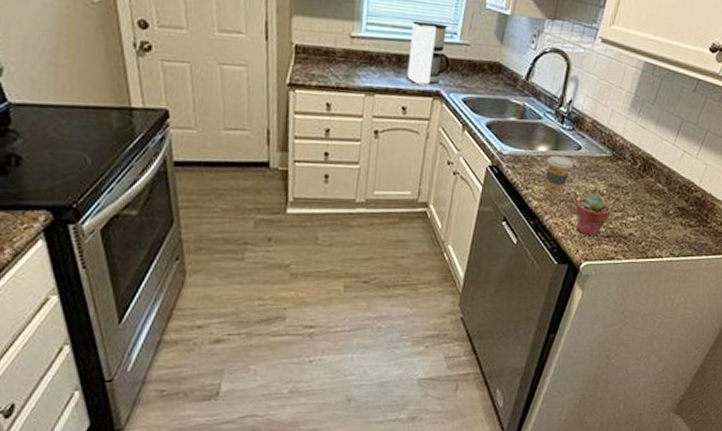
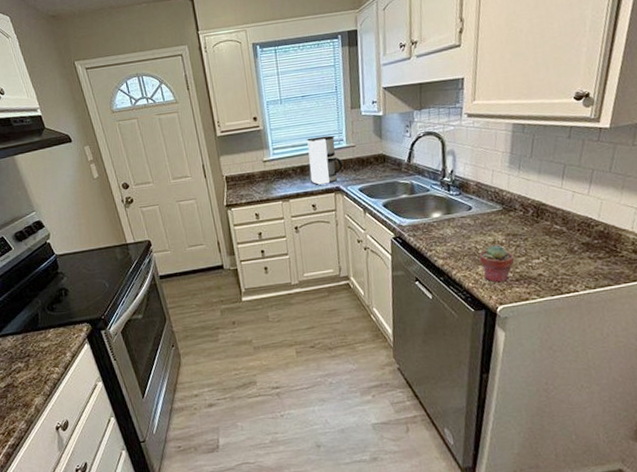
coffee cup: present [545,155,573,193] -> none [443,218,468,251]

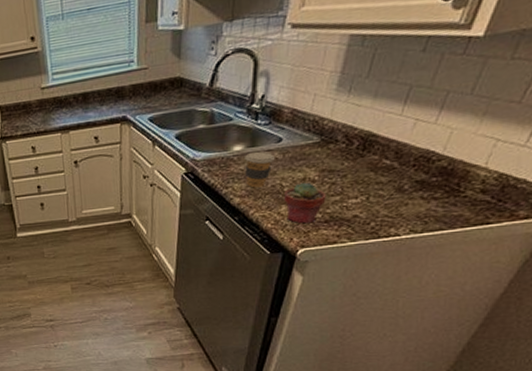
coffee maker: present [306,135,343,185] -> none [90,55,132,115]
coffee cup: none [443,218,468,251] -> present [245,151,275,188]

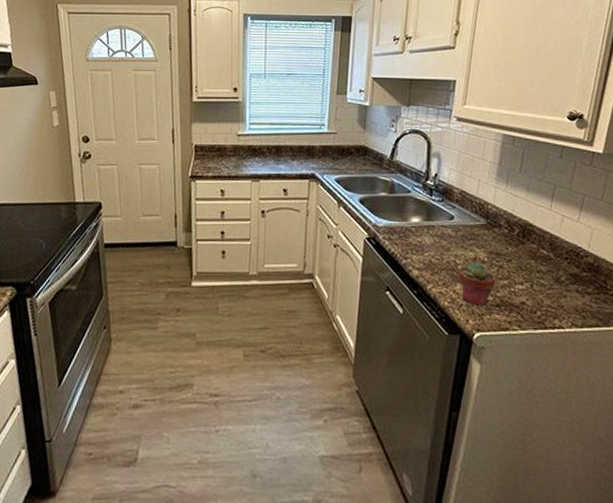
coffee cup: present [245,151,275,188] -> none [422,225,448,262]

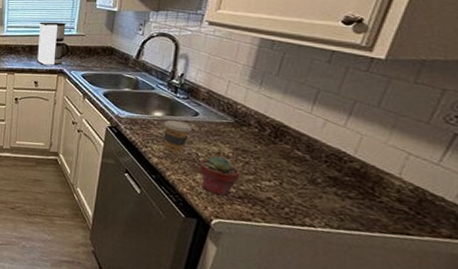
coffee maker: none [285,118,321,169] -> present [37,22,70,65]
coffee cup: none [422,225,448,262] -> present [164,119,192,153]

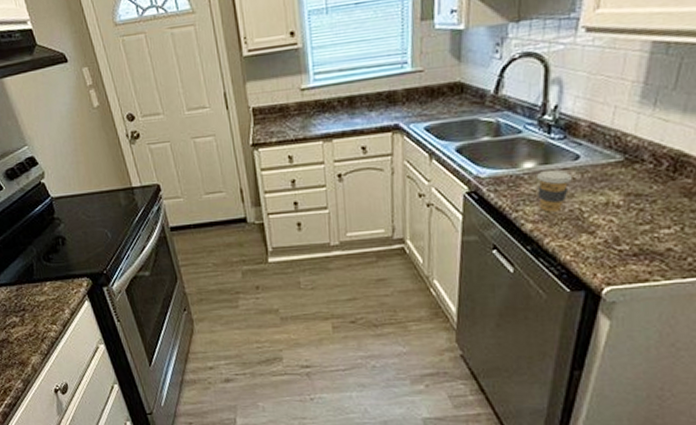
coffee maker: present [37,22,70,65] -> none [357,56,405,122]
potted succulent: present [200,156,240,196] -> none [585,207,634,257]

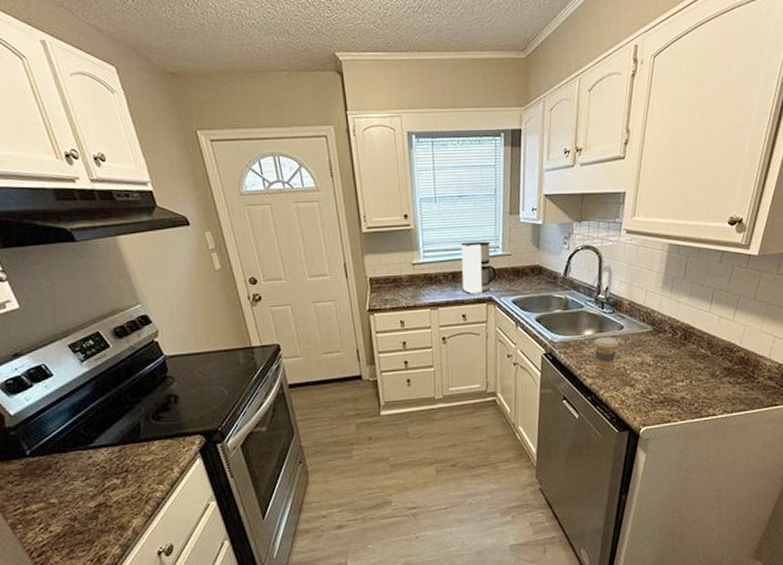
coffee maker: none [357,56,405,122] -> present [460,241,497,294]

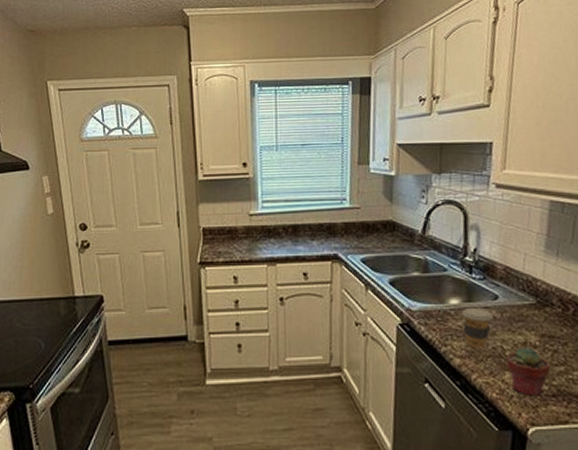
coffee maker: present [460,241,497,294] -> none [302,192,344,250]
potted succulent: none [627,366,660,404] -> present [506,347,551,396]

